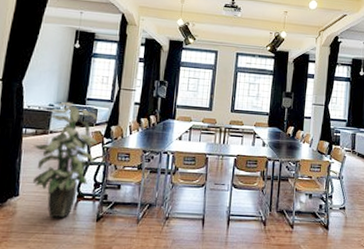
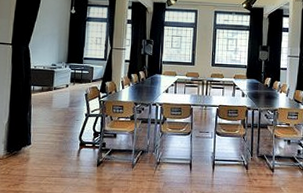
indoor plant: present [32,102,98,218] -> none [41,62,95,164]

